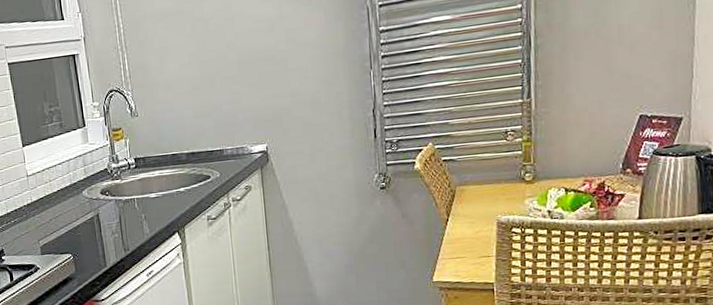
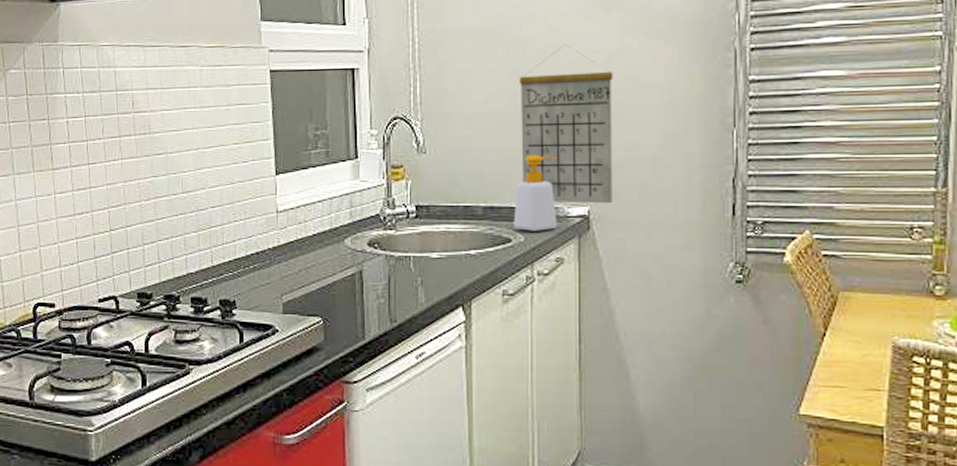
calendar: none [204,17,284,144] -> present [519,45,613,204]
soap bottle: none [210,107,244,169] -> present [513,154,557,231]

